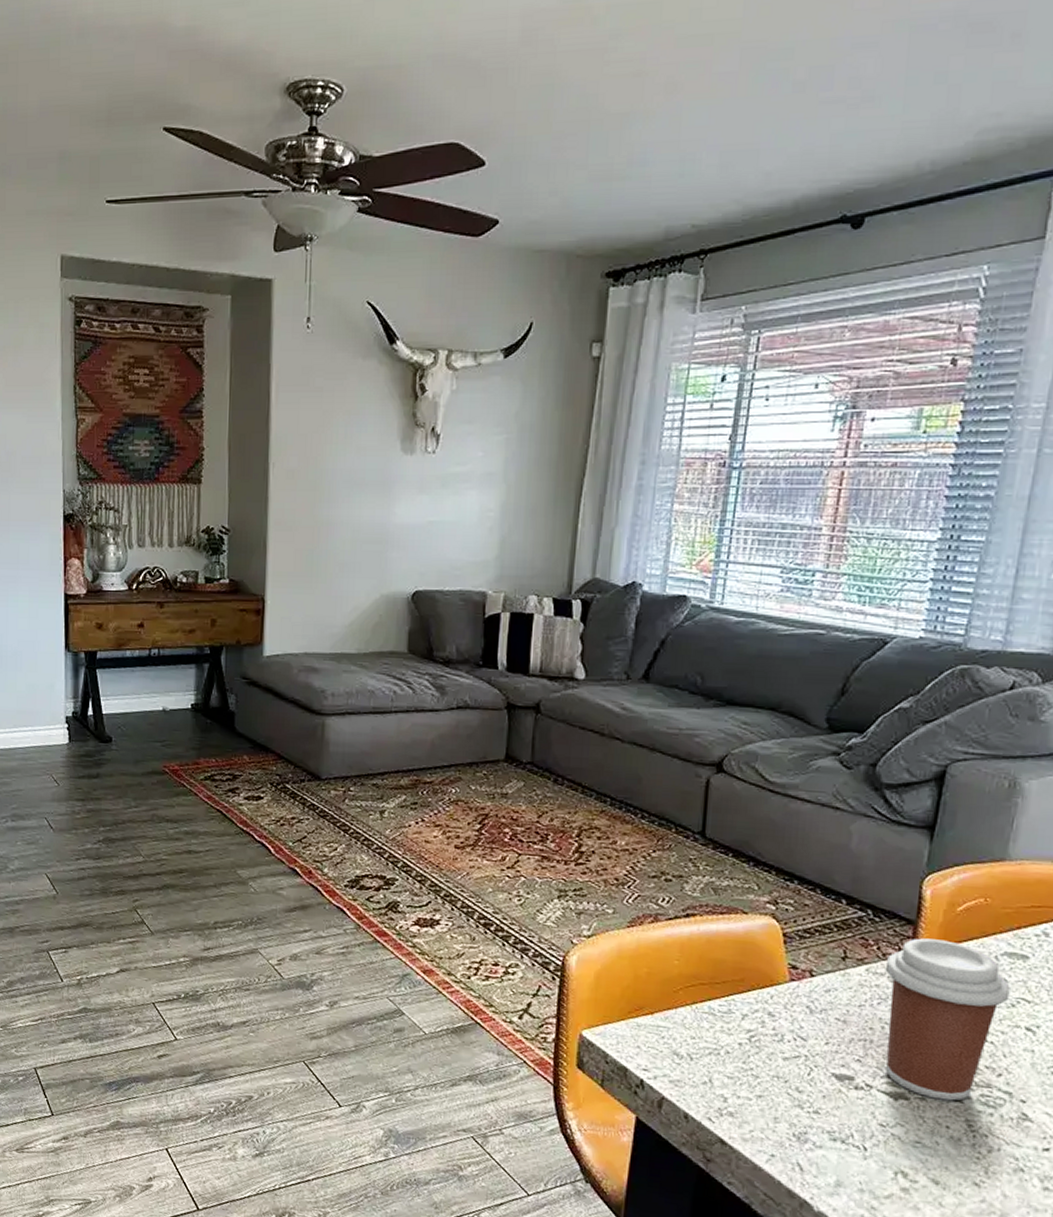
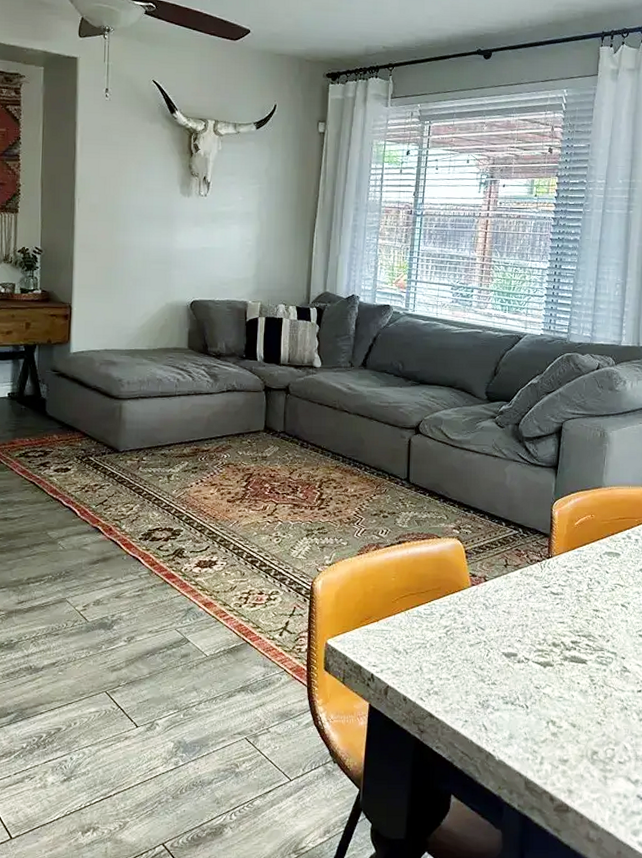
coffee cup: present [885,938,1011,1101] -> none [532,546,610,663]

